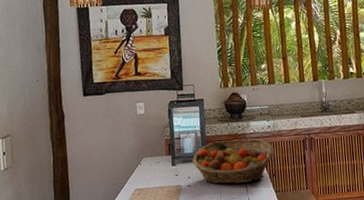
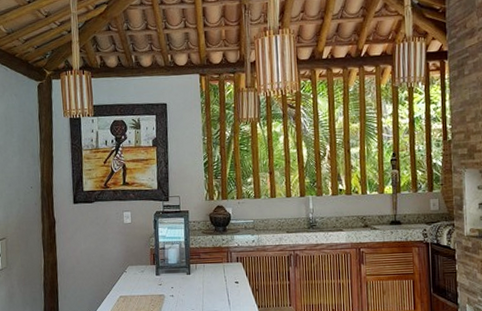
fruit basket: present [192,139,275,184] -> none [176,252,259,297]

